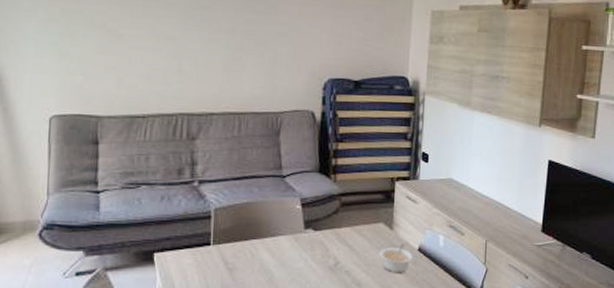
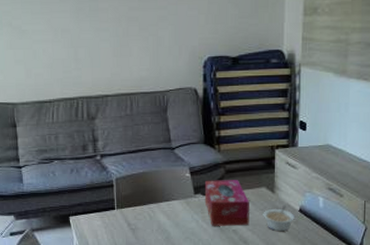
tissue box: none [315,213,365,266] -> present [204,180,249,226]

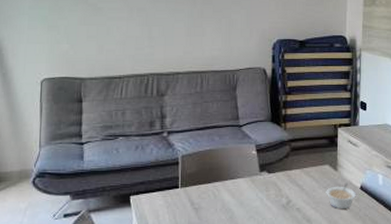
tissue box: present [204,180,249,226] -> none [269,157,313,204]

